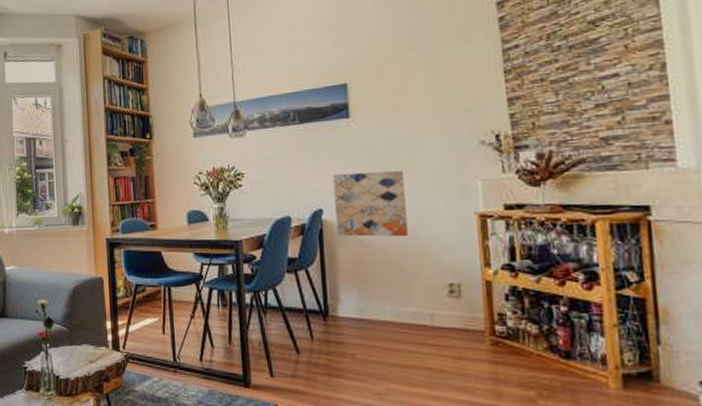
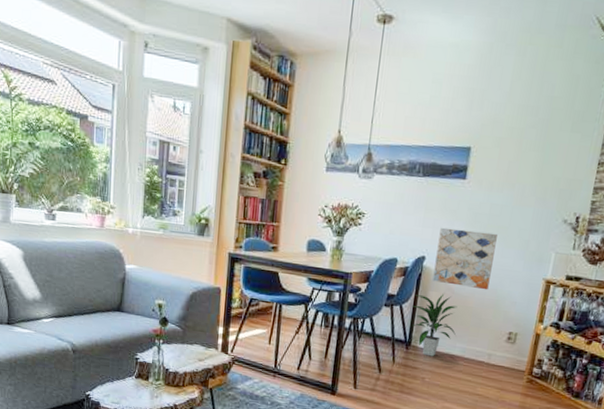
indoor plant: none [321,248,381,327] -> present [411,293,457,357]

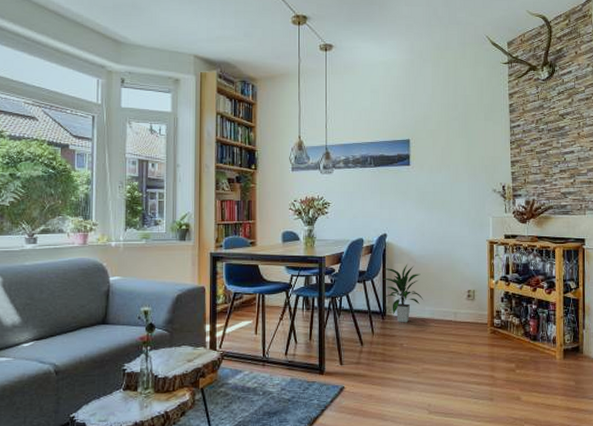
wall art: present [432,227,498,290] -> none [396,207,444,256]

